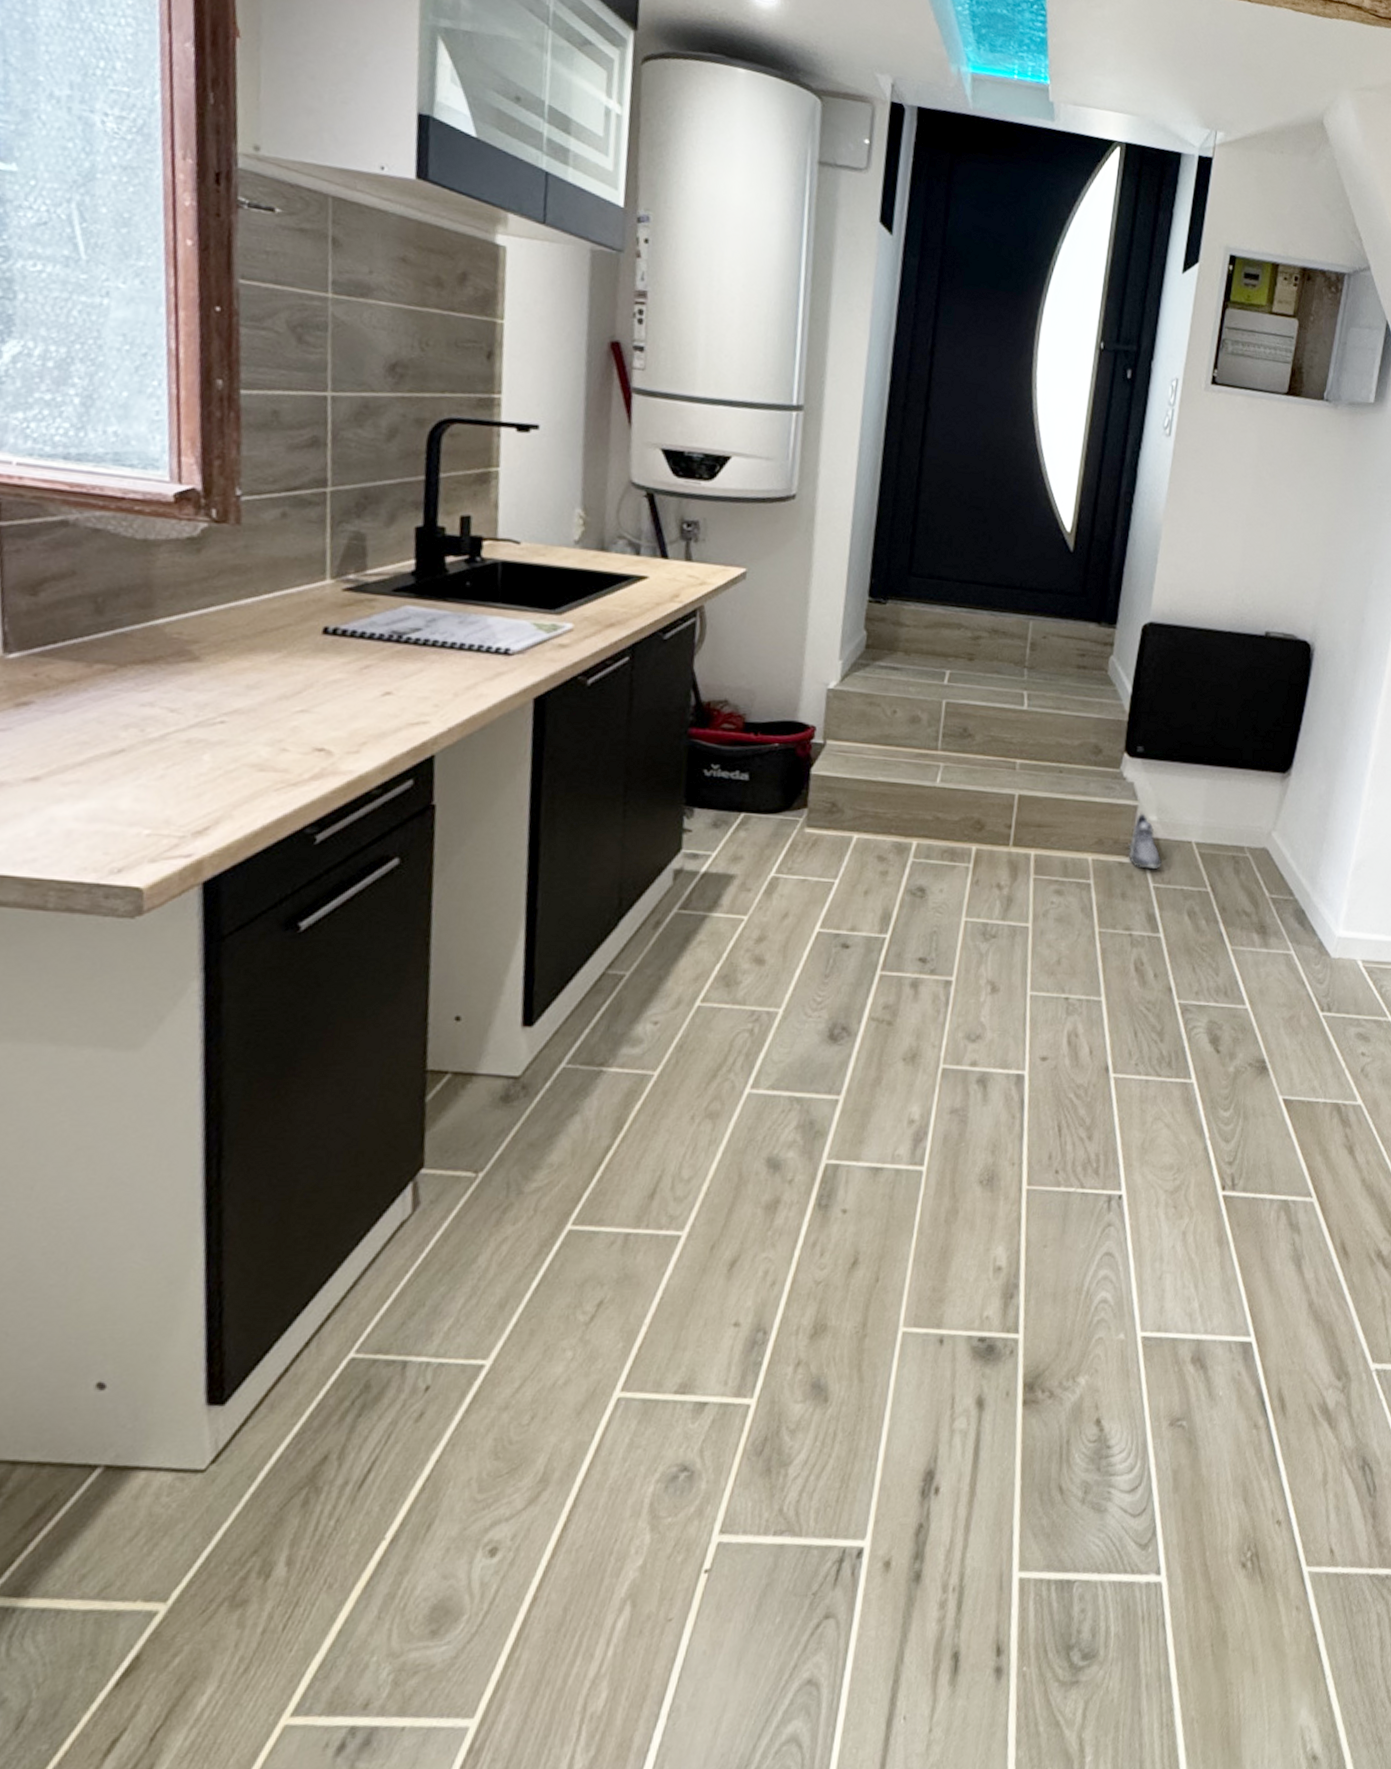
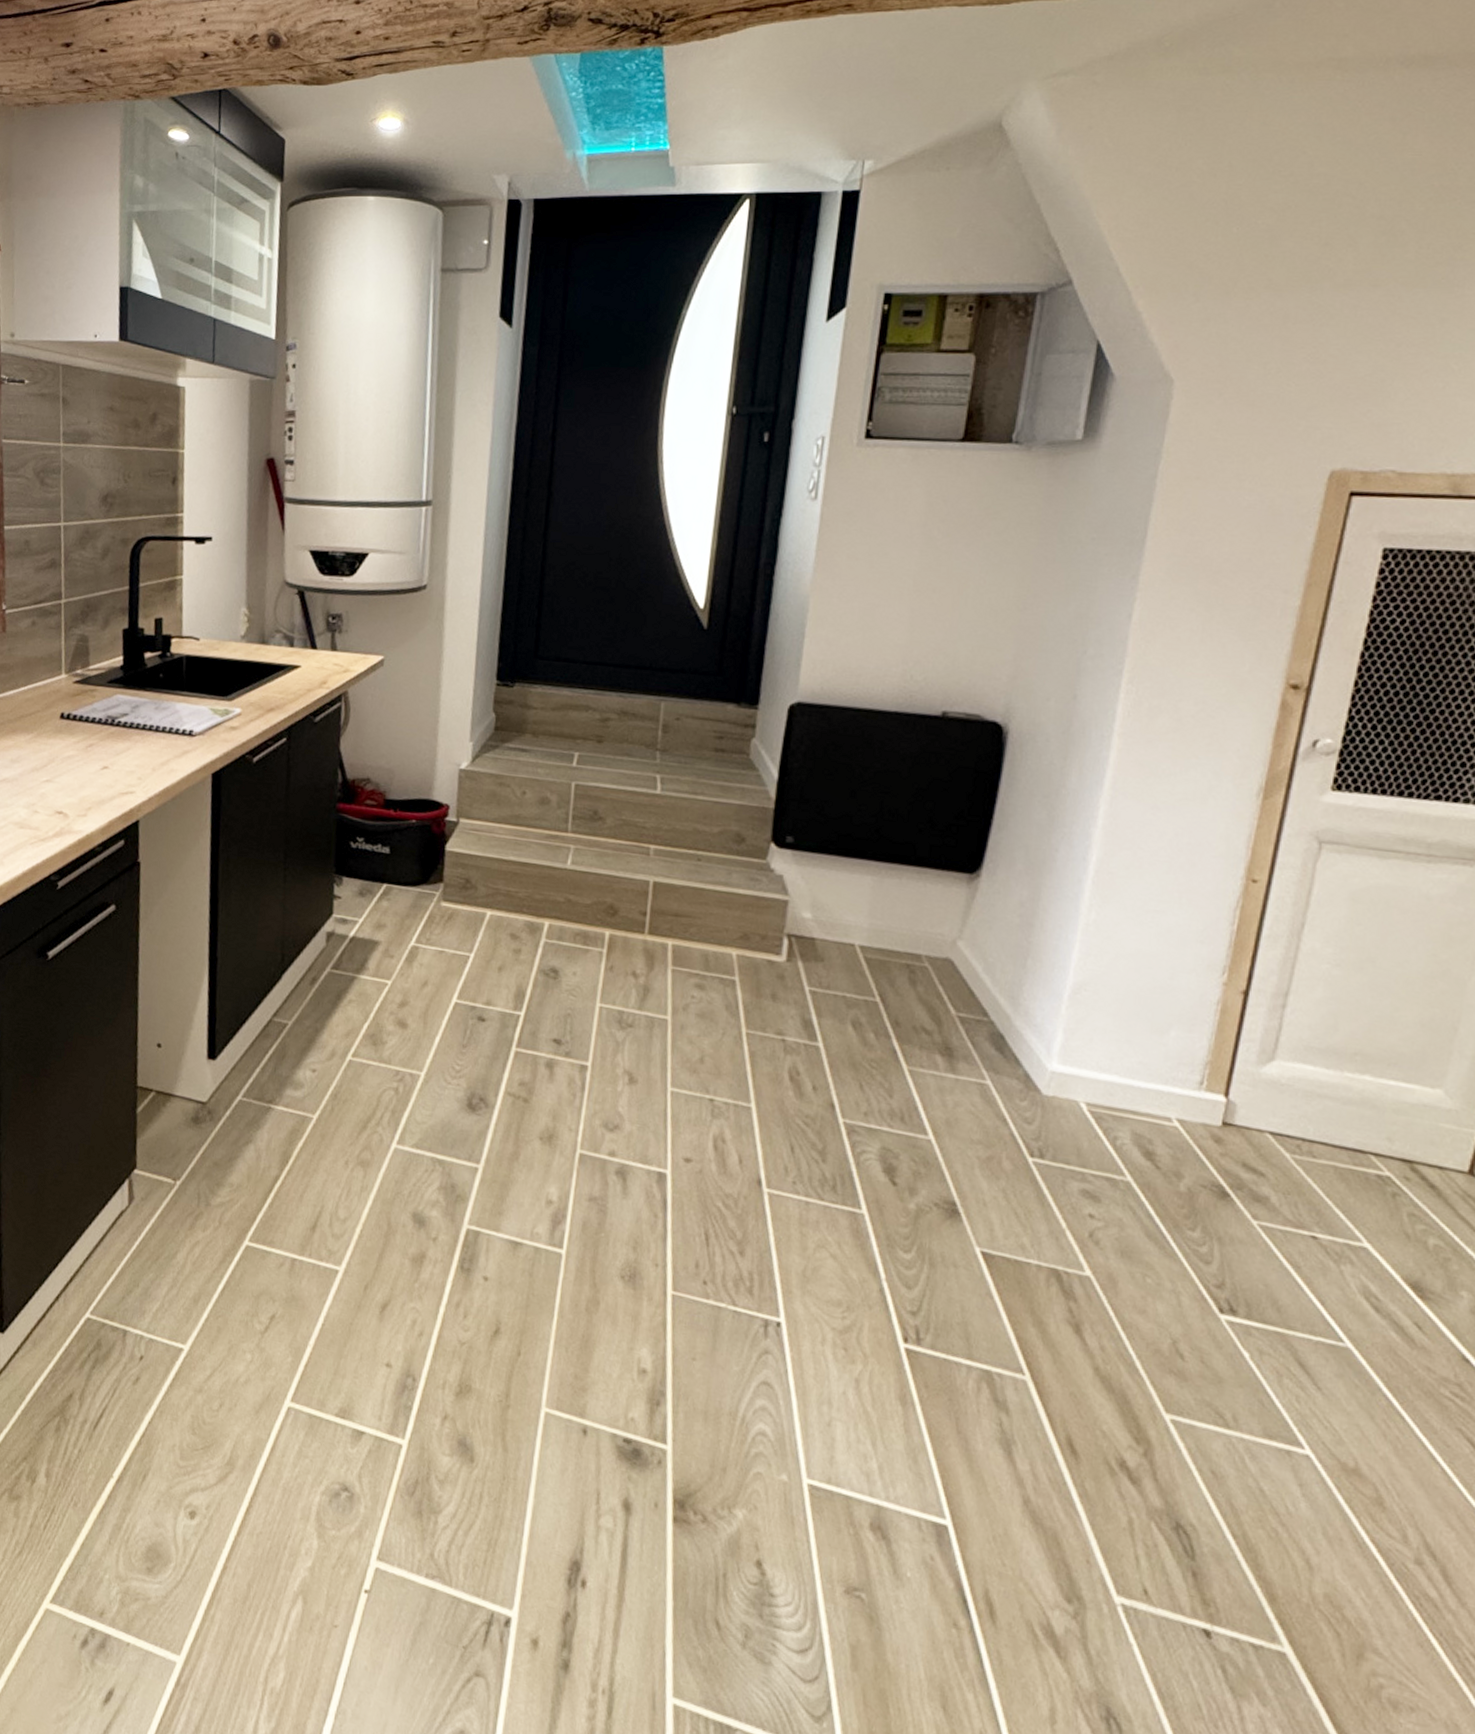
shoe: present [1128,813,1162,869] -> none [778,909,819,971]

